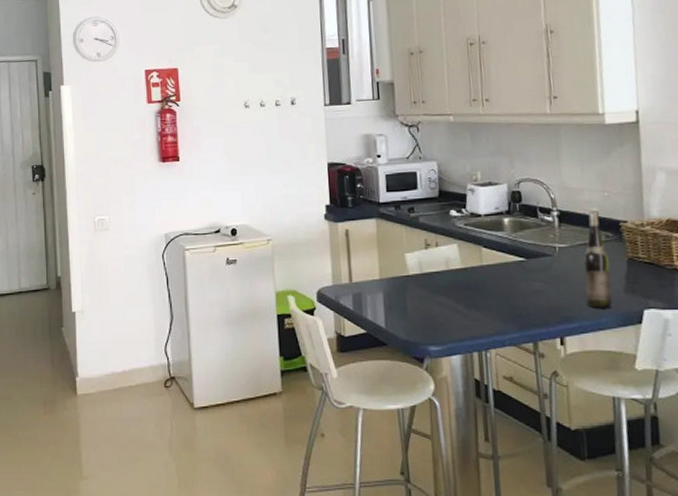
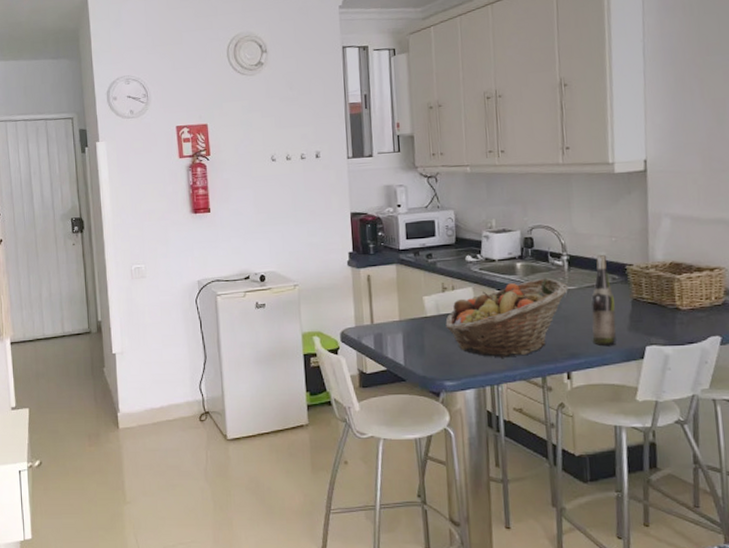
fruit basket: none [429,234,561,321] -> present [445,278,570,358]

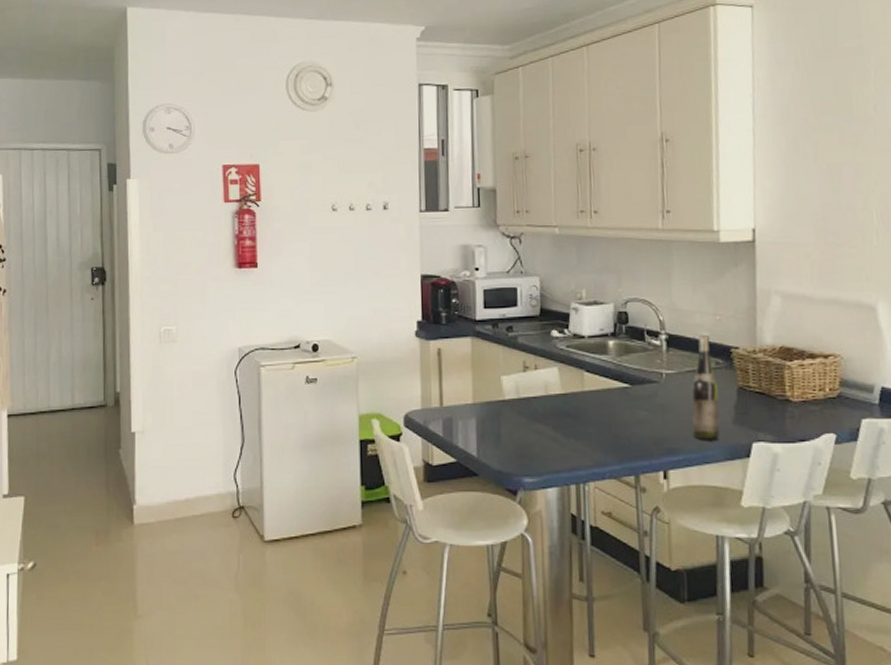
fruit basket: present [445,278,570,358] -> none [526,359,668,451]

